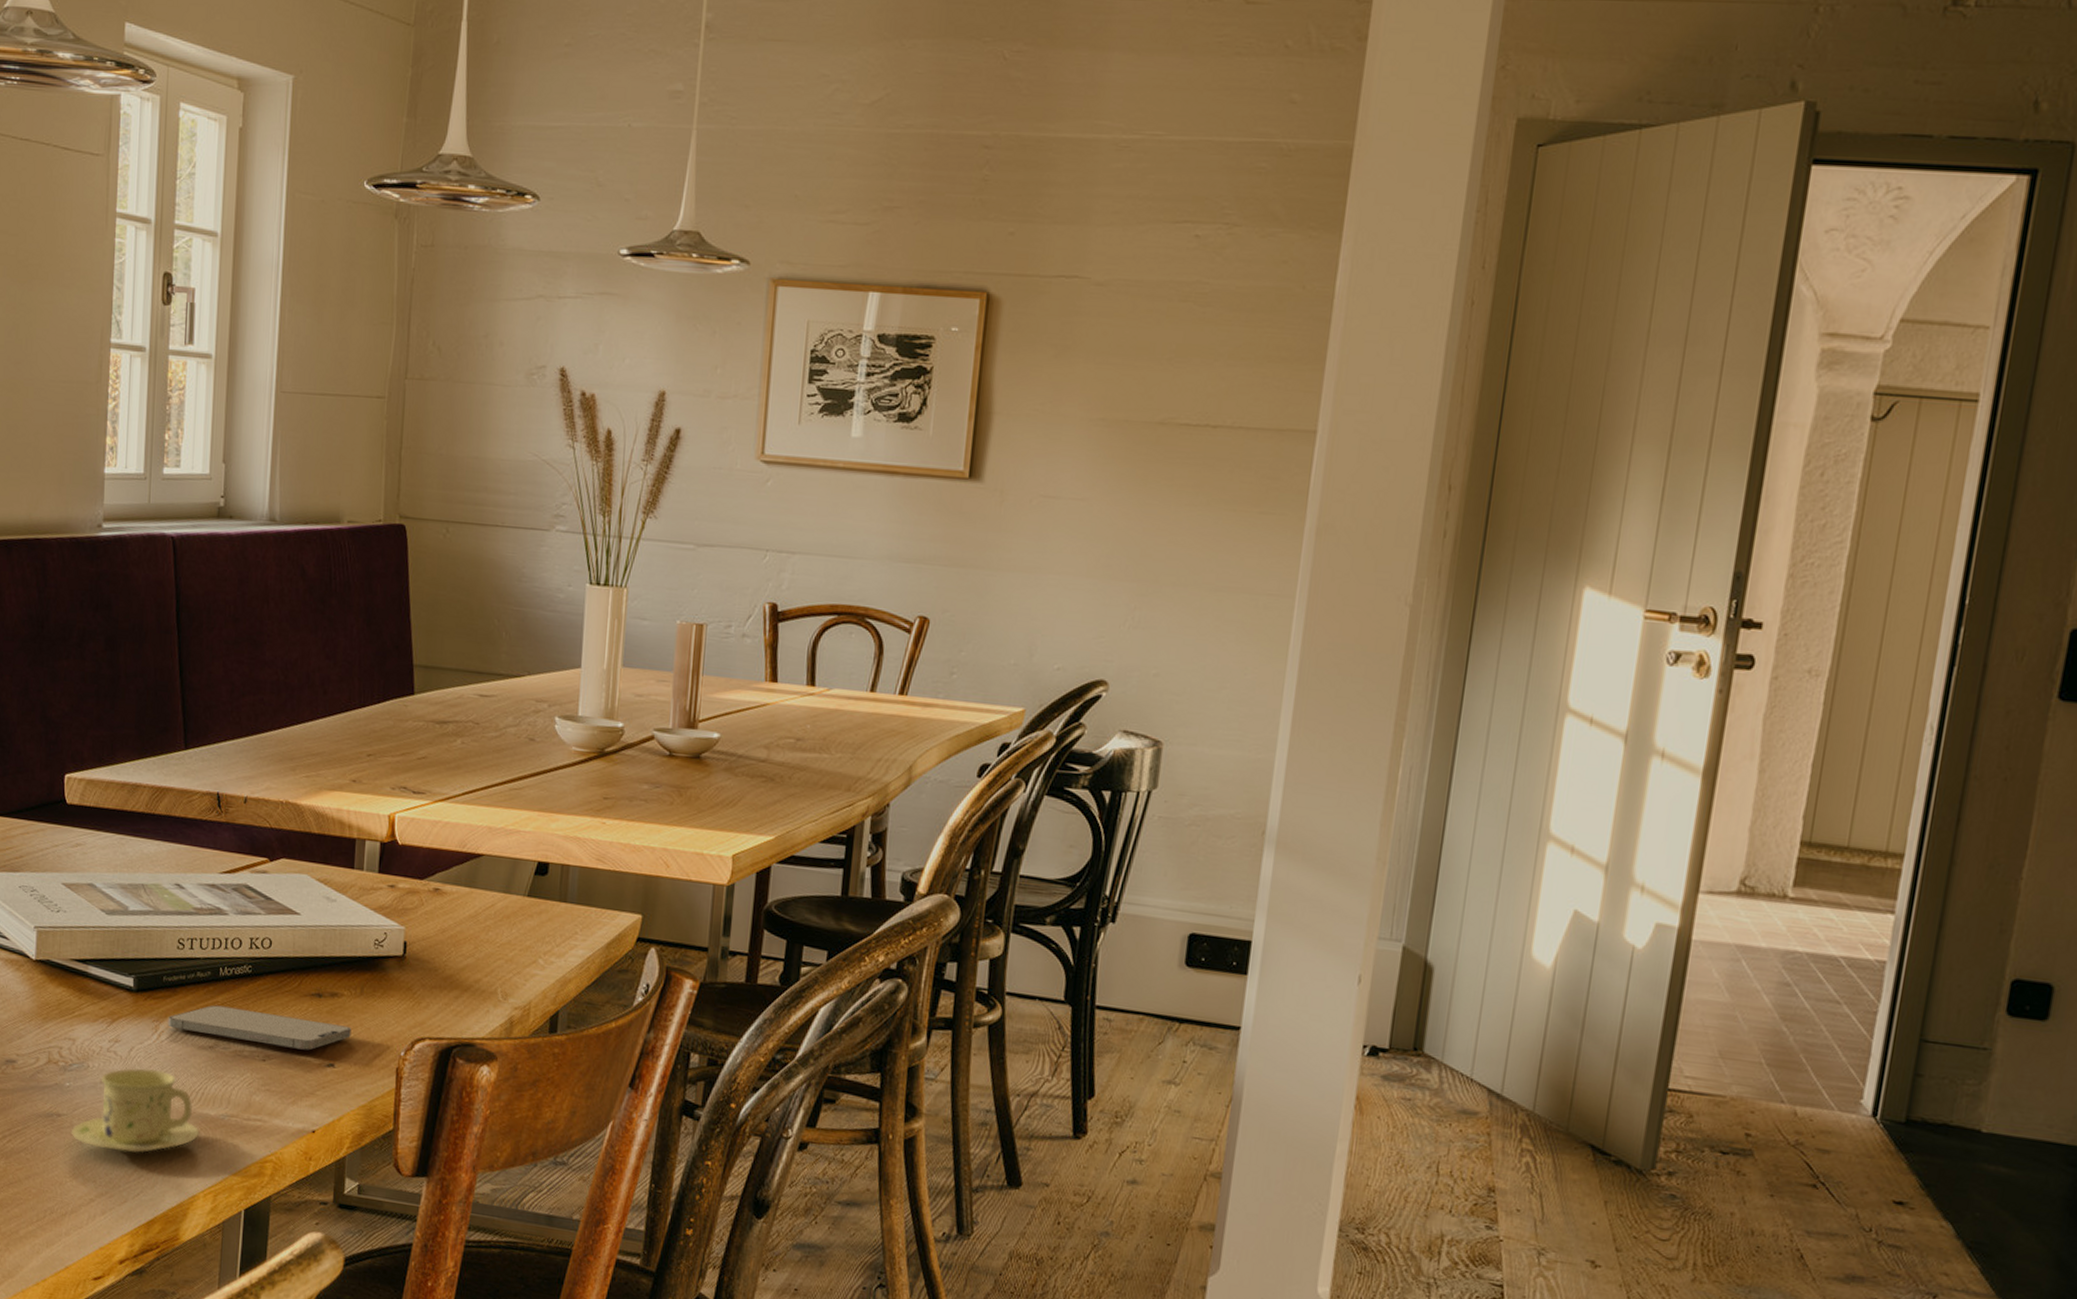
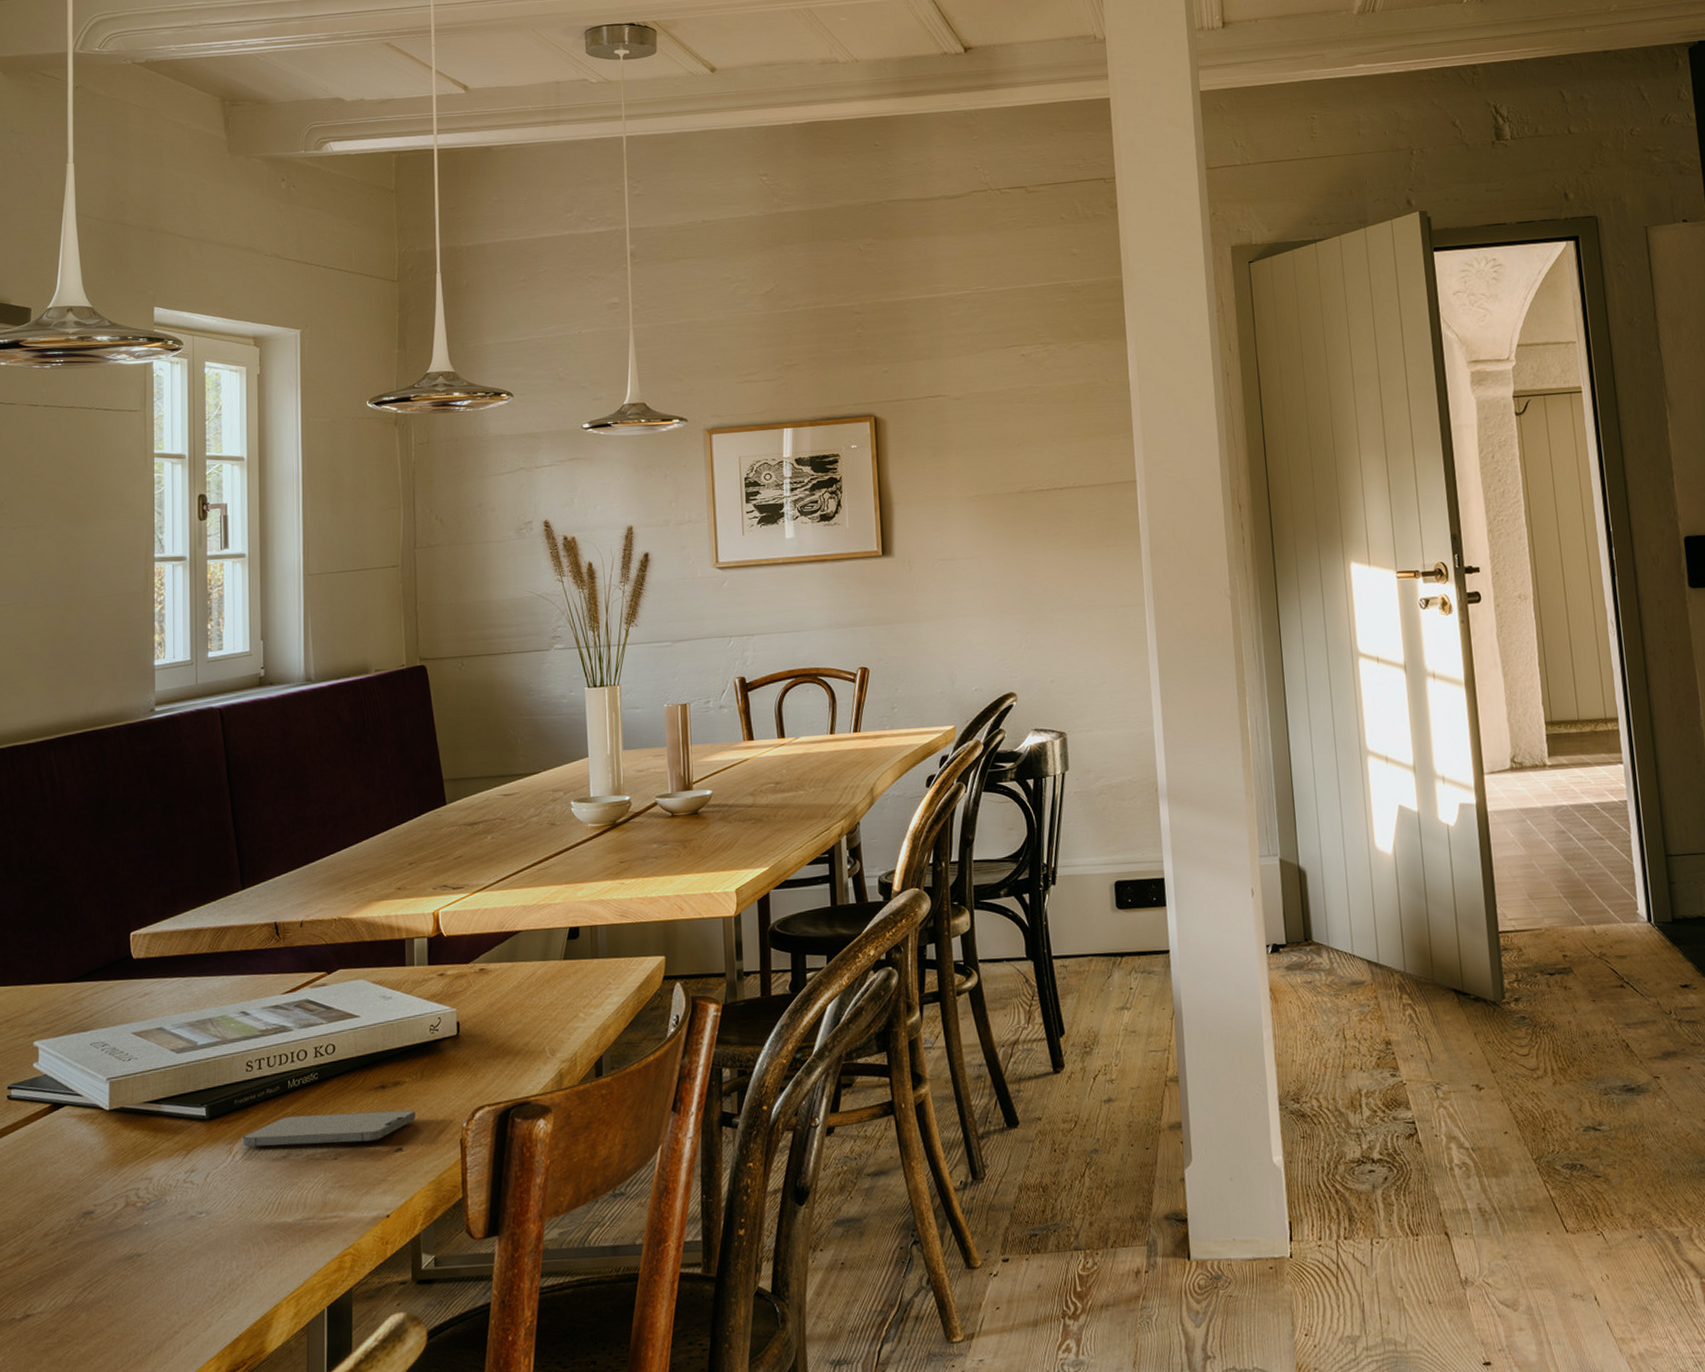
cup and saucer: present [70,1068,200,1154] -> none [151,1189,279,1279]

